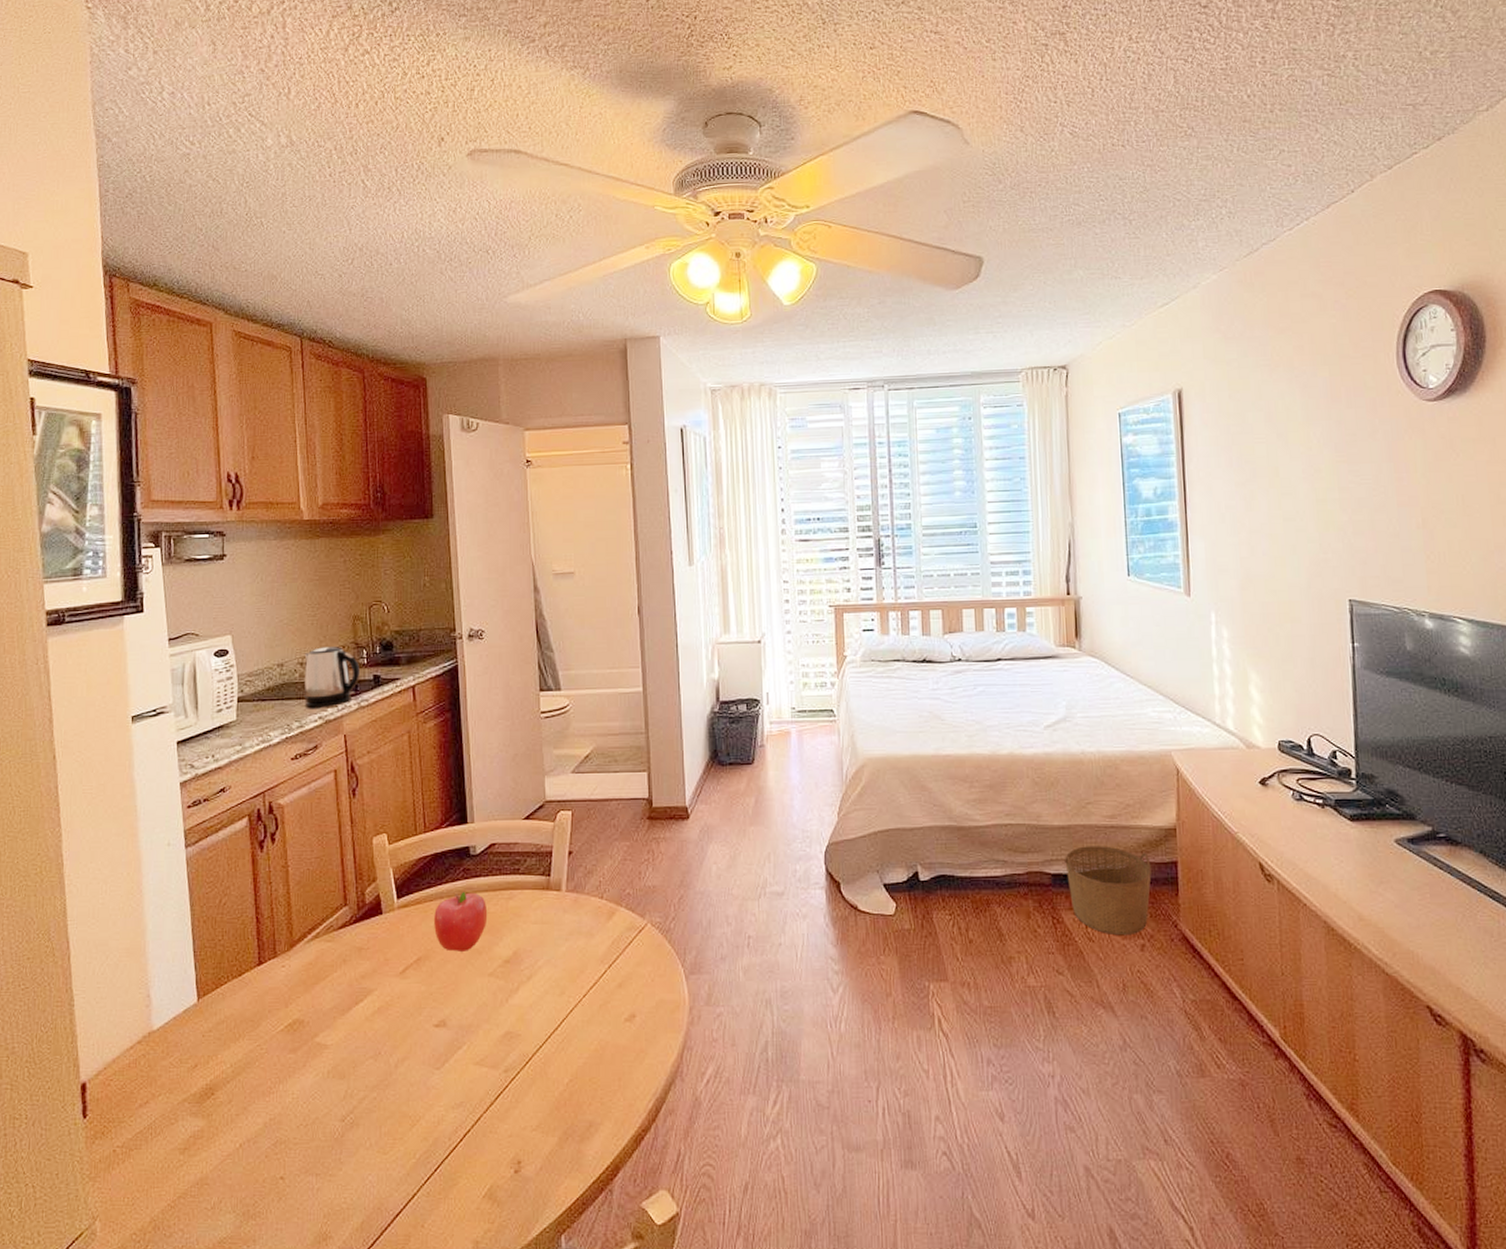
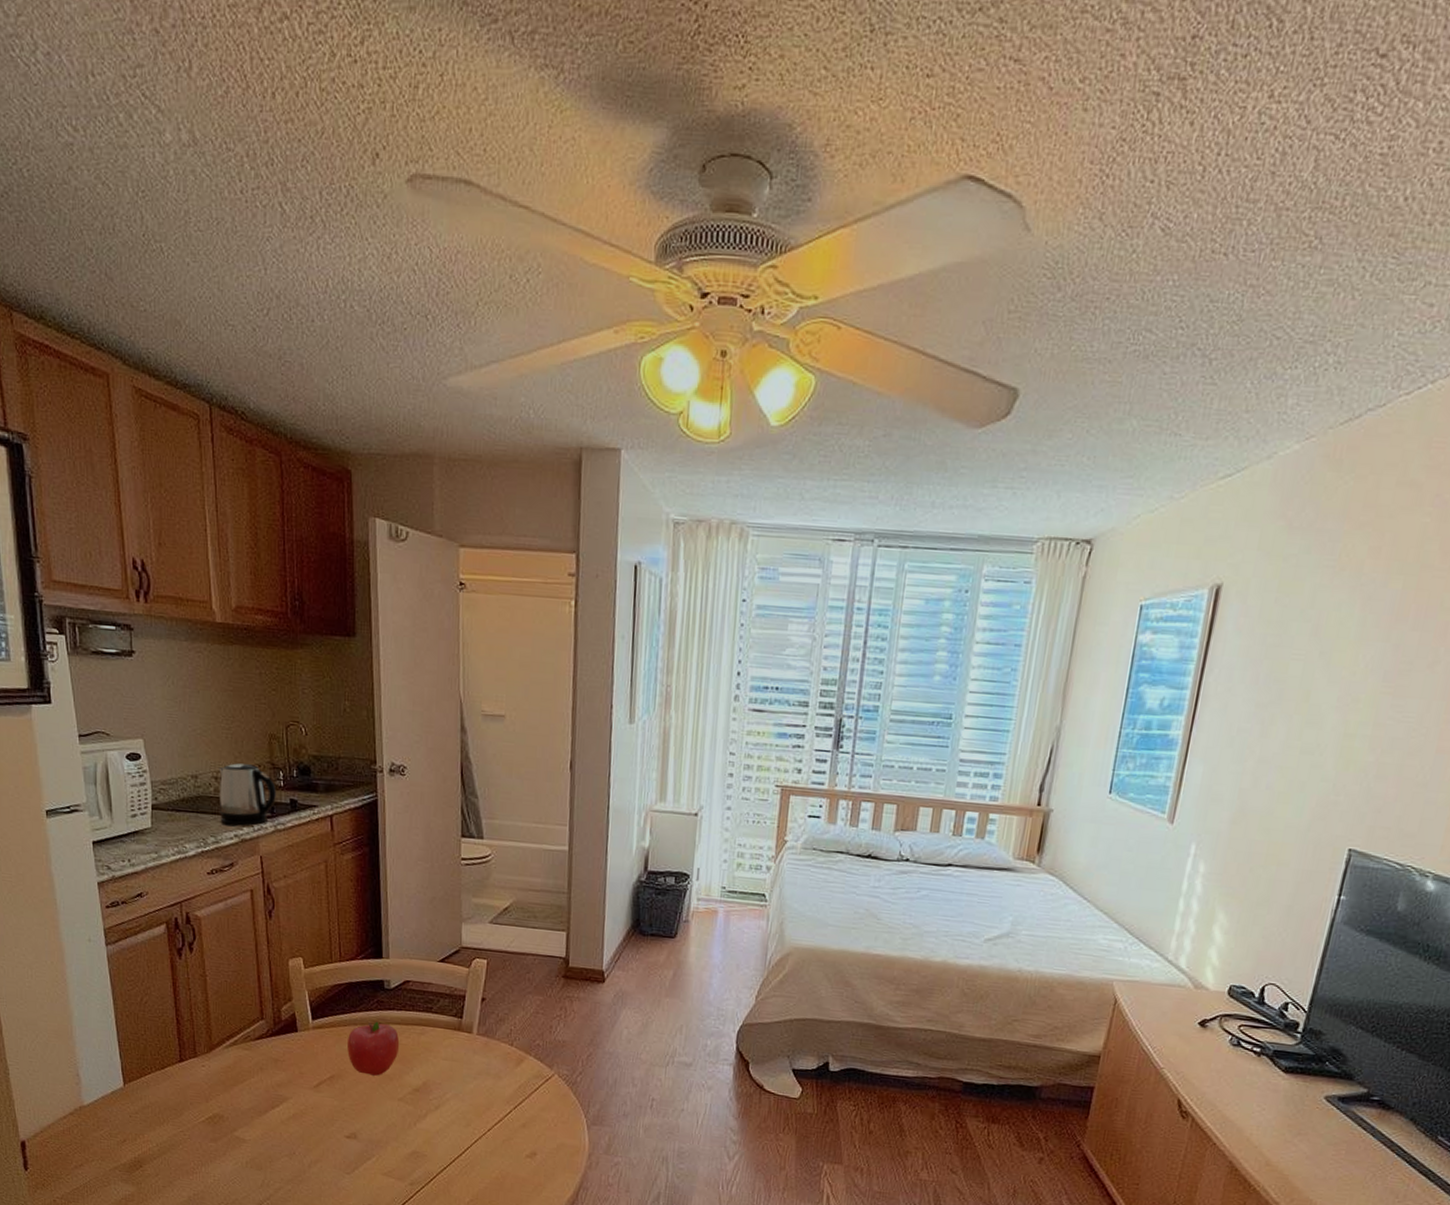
basket: present [1065,846,1151,936] -> none [978,1060,1067,1148]

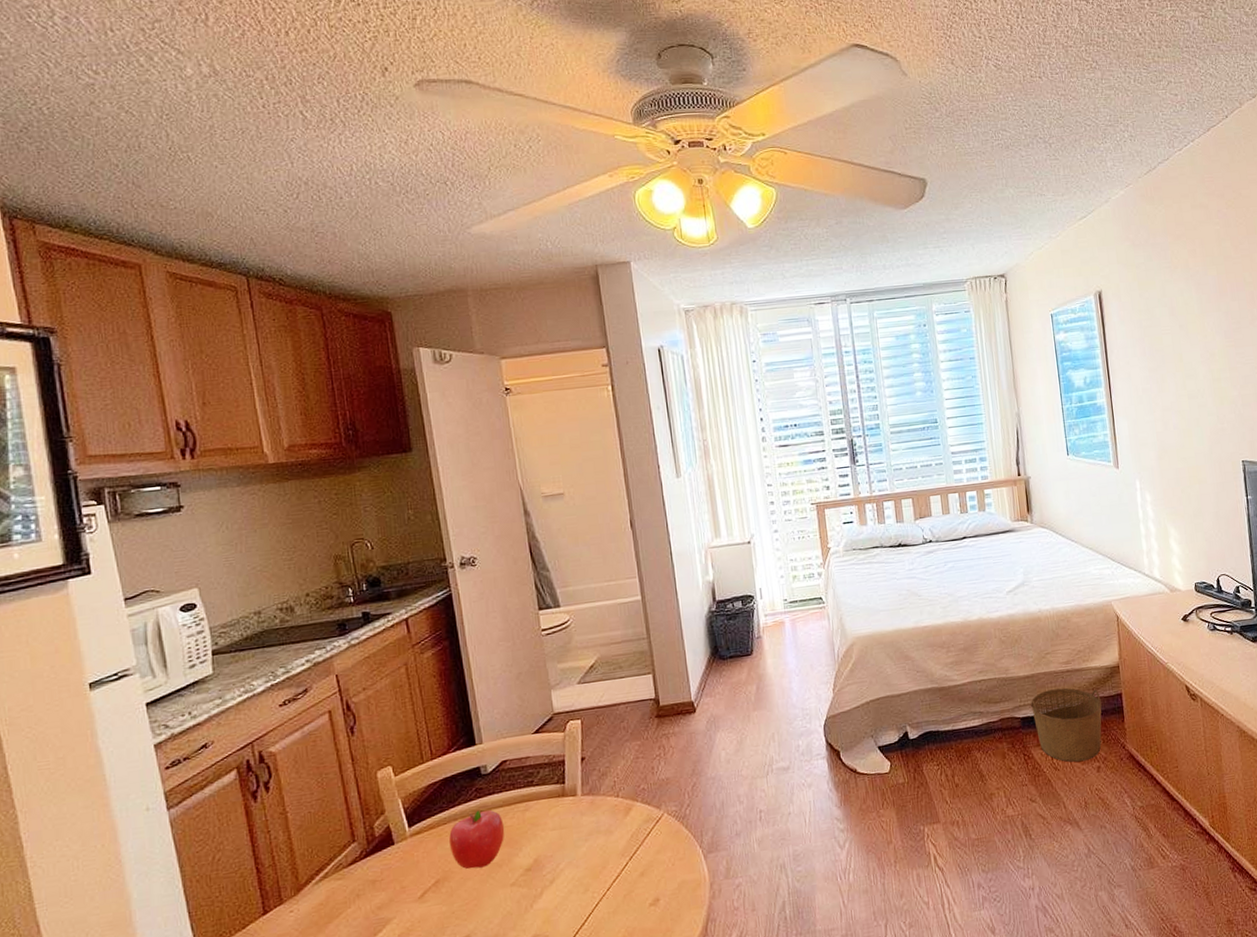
kettle: present [219,762,276,827] -> none [283,587,347,654]
basket: none [978,1060,1067,1148] -> present [1031,688,1102,762]

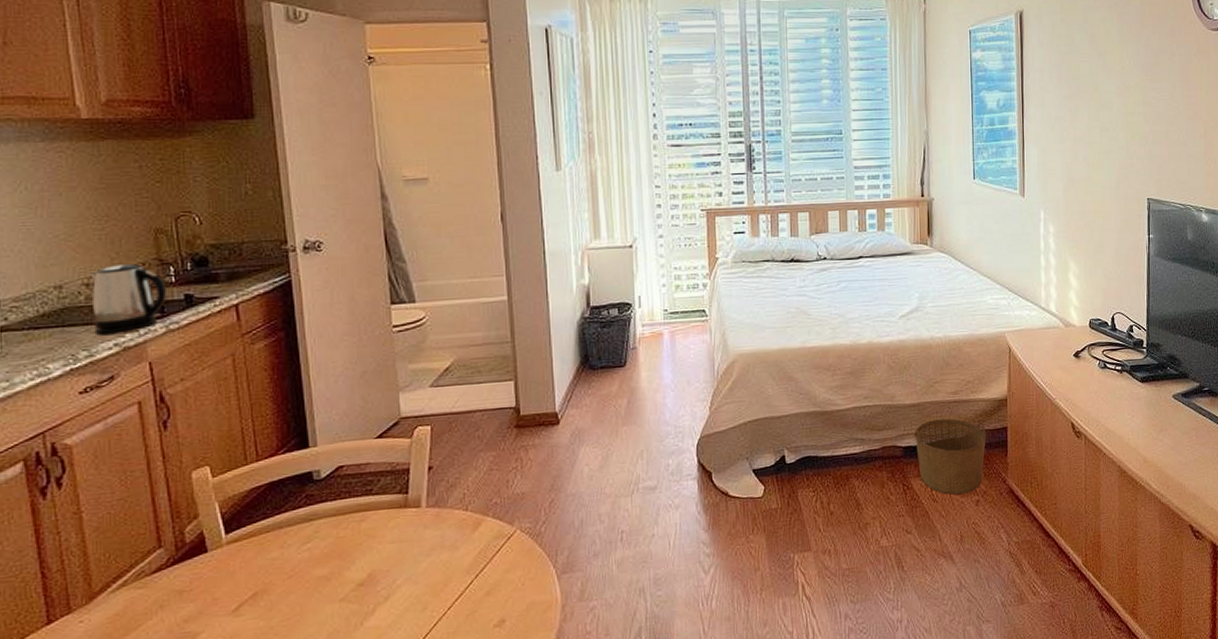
kettle: none [283,587,347,654] -> present [90,263,166,336]
fruit: present [448,809,505,870] -> none [271,518,337,582]

